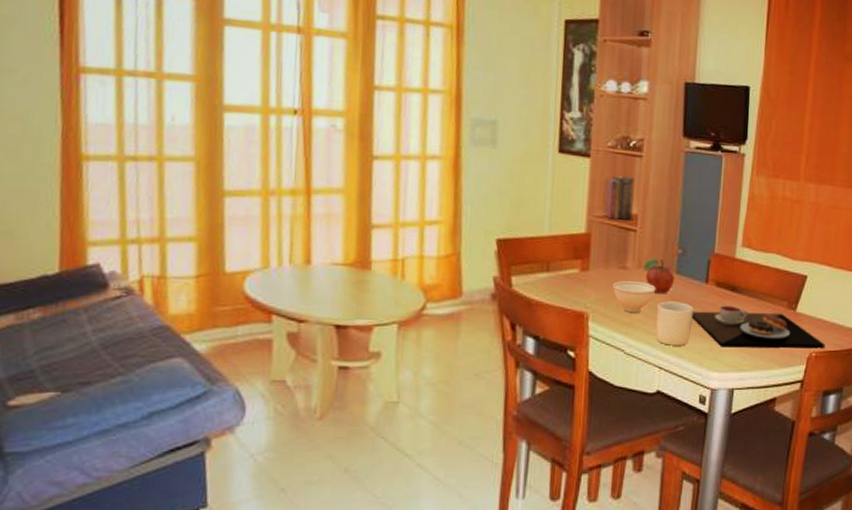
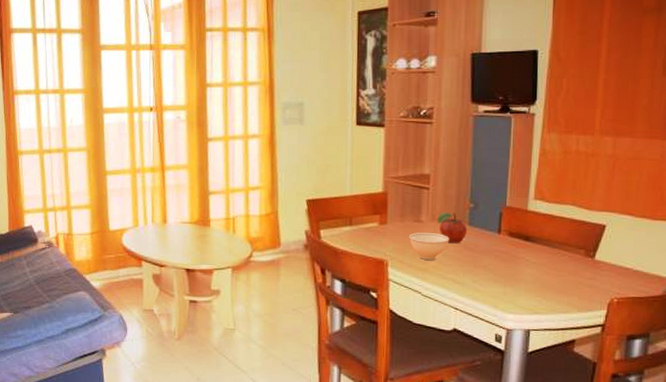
books: present [605,175,635,221] -> none [400,141,426,181]
mug: present [656,301,693,346] -> none [451,250,486,290]
place setting: present [691,305,825,349] -> none [485,253,628,295]

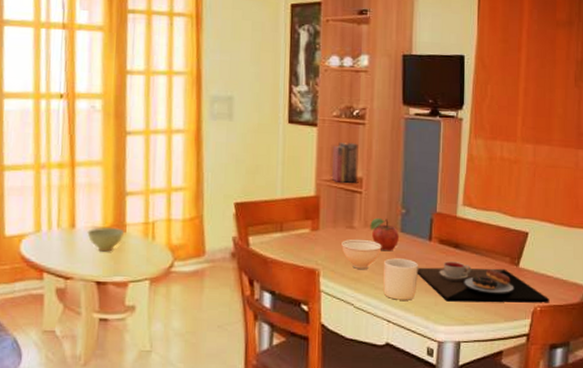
bowl: none [177,223,209,244] -> present [87,227,125,252]
books: none [400,141,426,181] -> present [332,142,359,184]
mug: none [451,250,486,290] -> present [383,258,418,300]
place setting: none [485,253,628,295] -> present [417,261,550,303]

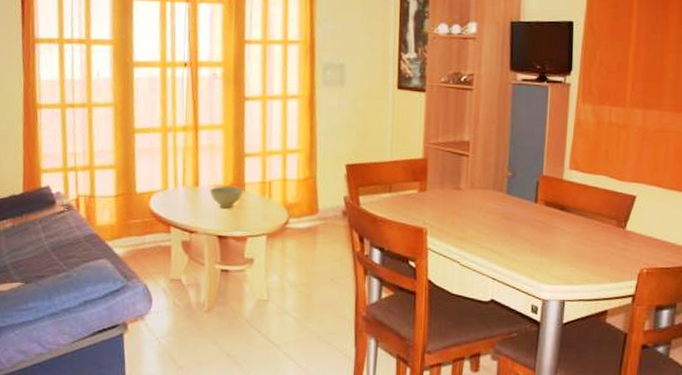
books: present [332,142,359,184] -> none [440,107,466,147]
bowl: present [341,239,382,269] -> none [448,200,488,229]
fruit: present [370,217,399,252] -> none [476,180,505,213]
mug: present [383,258,418,300] -> none [489,219,524,260]
place setting: present [417,261,550,303] -> none [522,223,657,265]

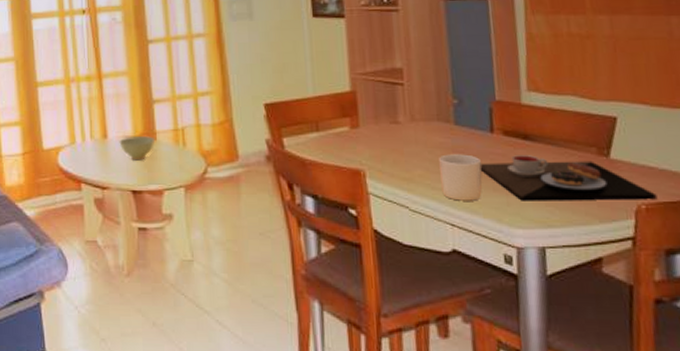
mug: none [489,219,524,260] -> present [439,154,483,201]
place setting: none [522,223,657,265] -> present [479,155,658,201]

